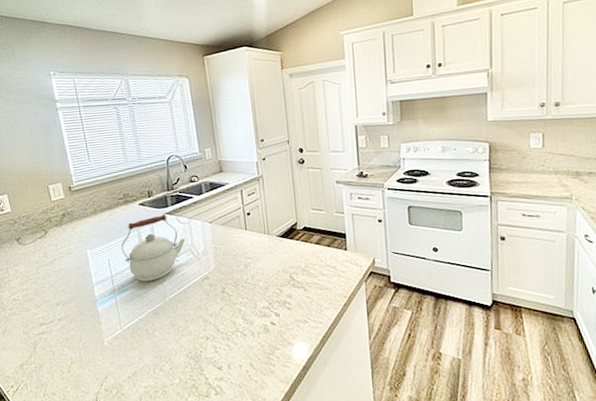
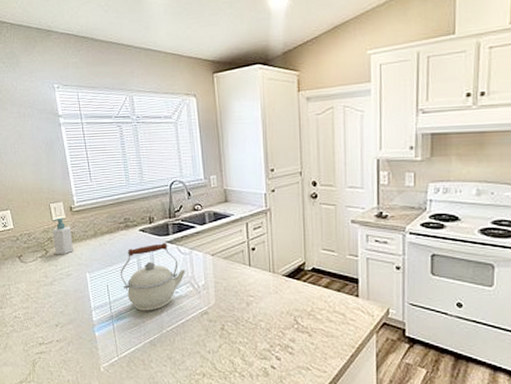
soap bottle: none [51,197,73,235] -> present [52,217,73,255]

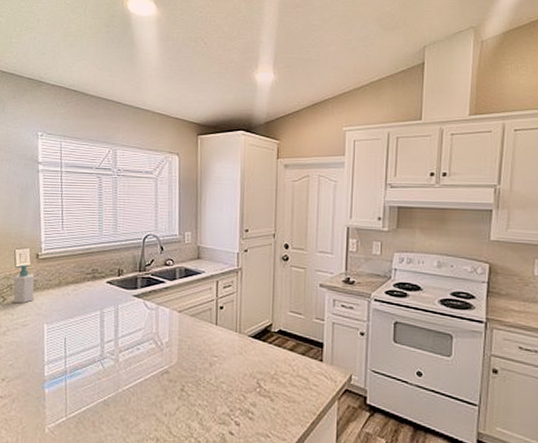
kettle: present [120,242,186,311] -> none [80,295,151,368]

